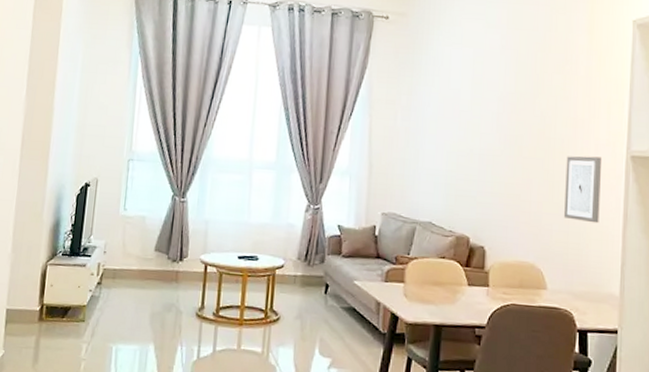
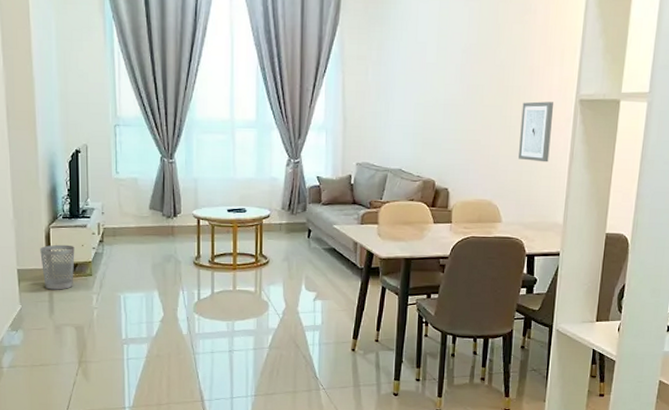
wastebasket: none [32,284,70,336] -> present [40,244,75,290]

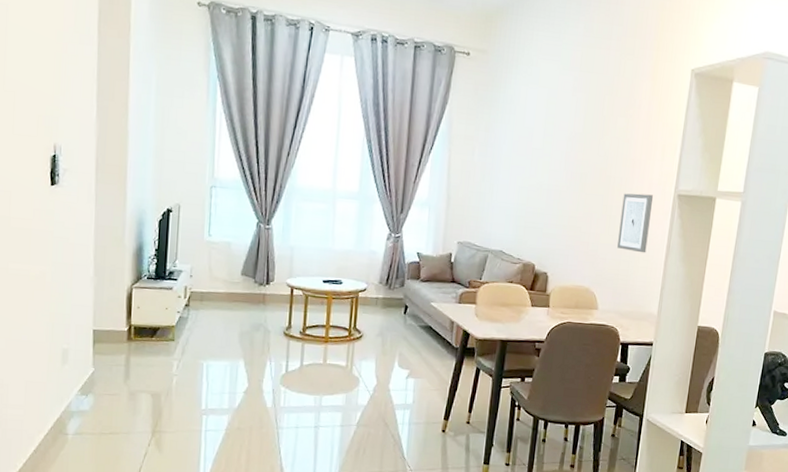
wastebasket: present [40,244,75,290] -> none [119,306,158,354]

